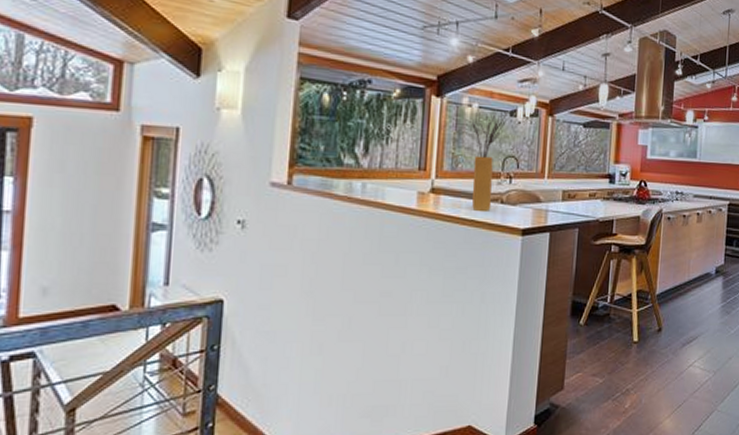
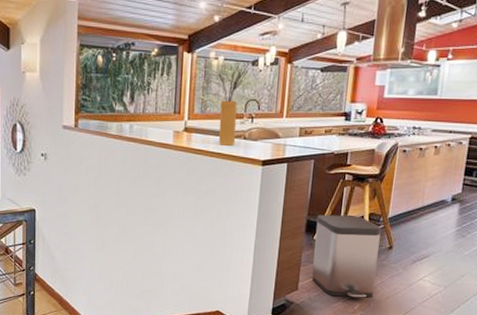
pedal bin: none [579,294,650,394] -> present [312,214,381,298]

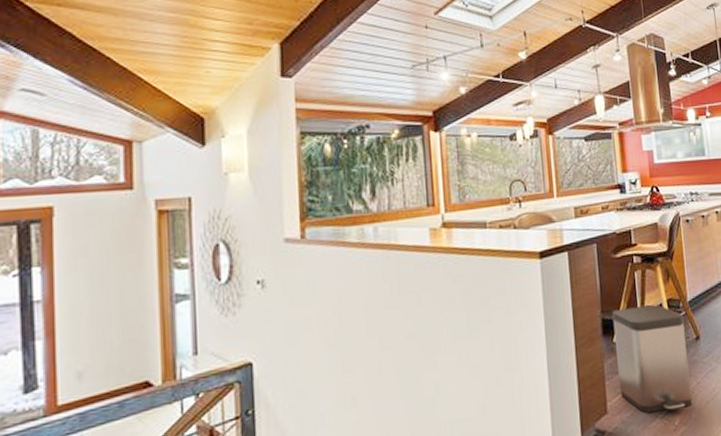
vase: present [218,63,249,146] -> none [473,138,507,240]

